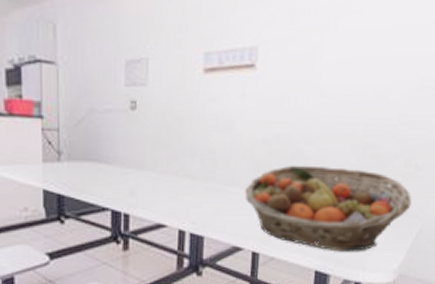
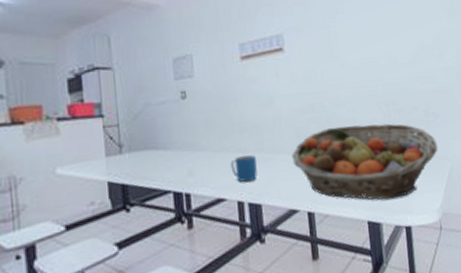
mug: none [176,181,205,212] -> present [230,155,258,183]

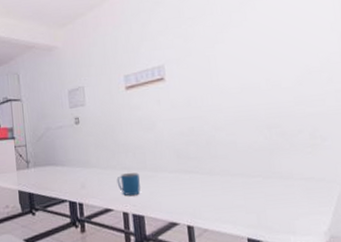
fruit basket: present [292,123,438,200] -> none [172,146,326,219]

